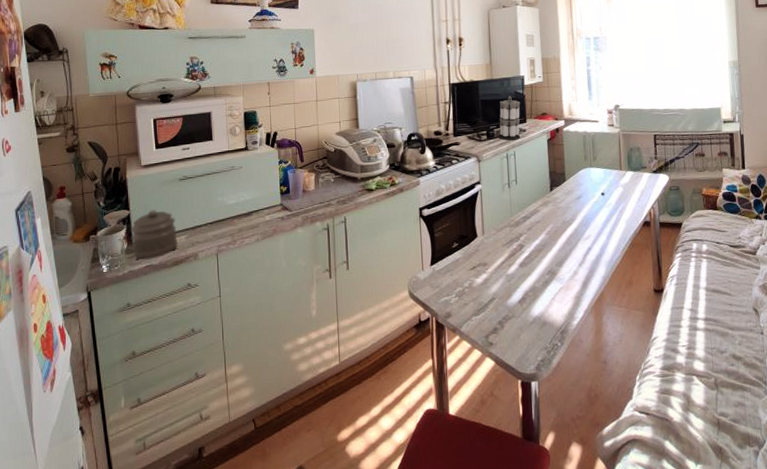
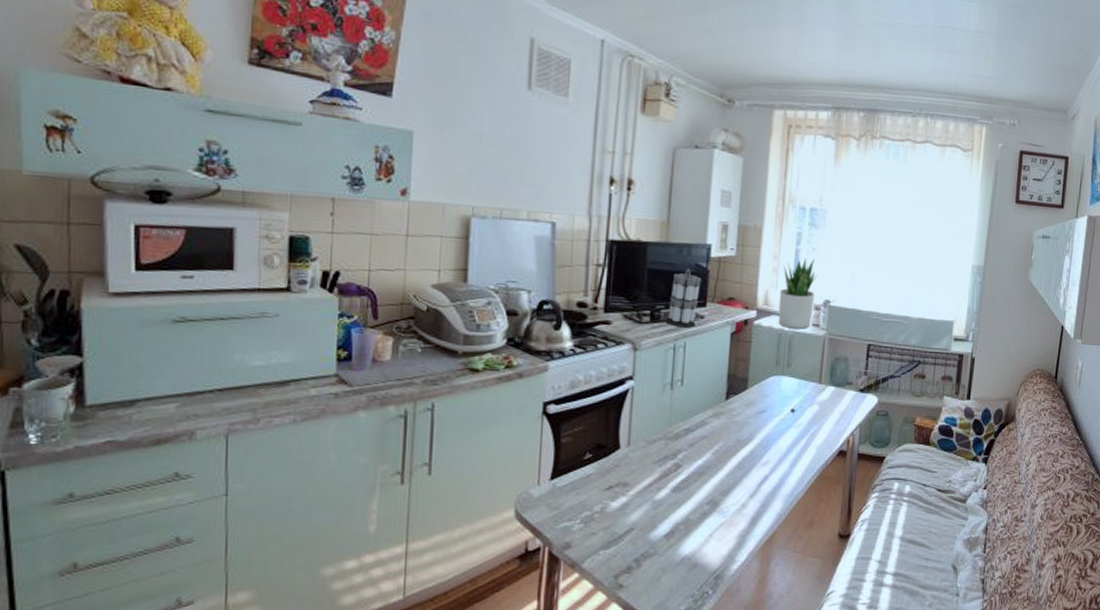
jar: present [130,210,178,260] -> none [82,360,163,433]
planter: none [579,75,607,131] -> present [778,258,817,329]

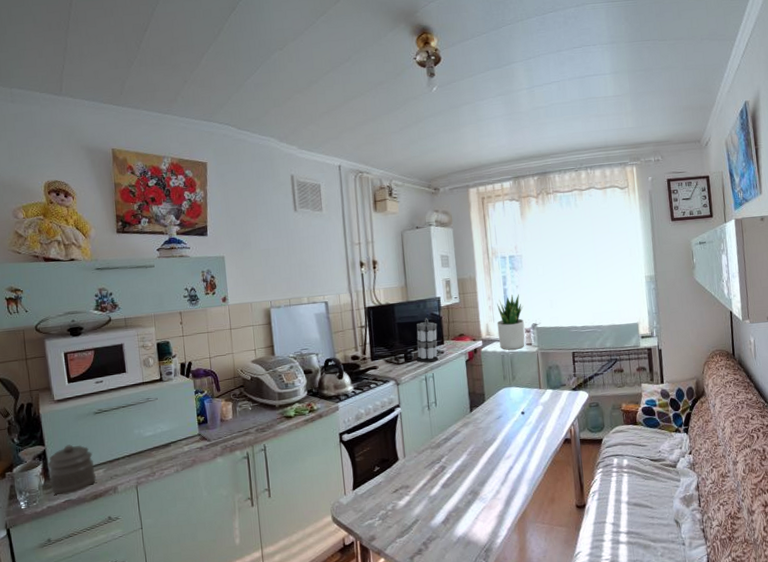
jar: none [82,360,163,433] -> present [46,444,96,495]

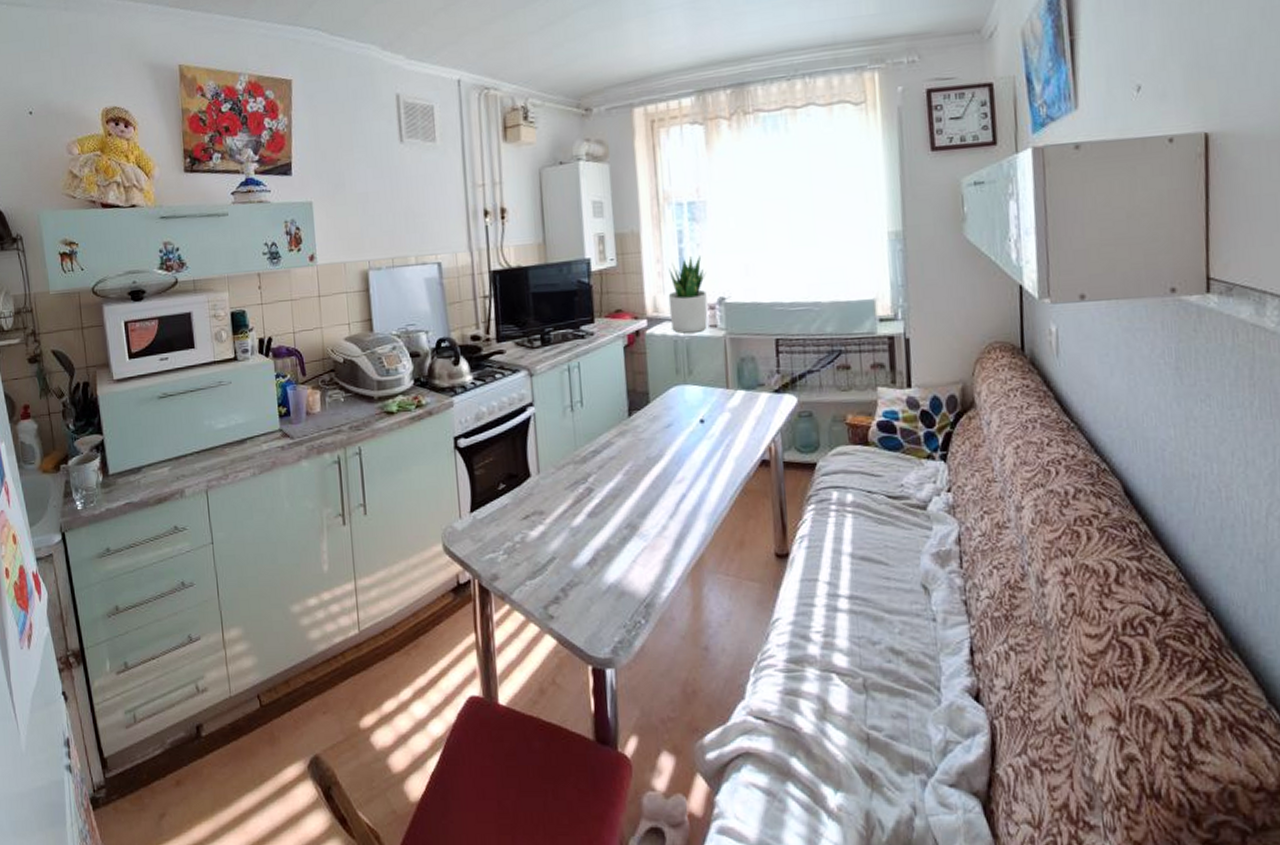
jar: present [46,444,96,495] -> none [105,435,160,496]
spice rack: present [416,318,439,363] -> none [556,286,587,348]

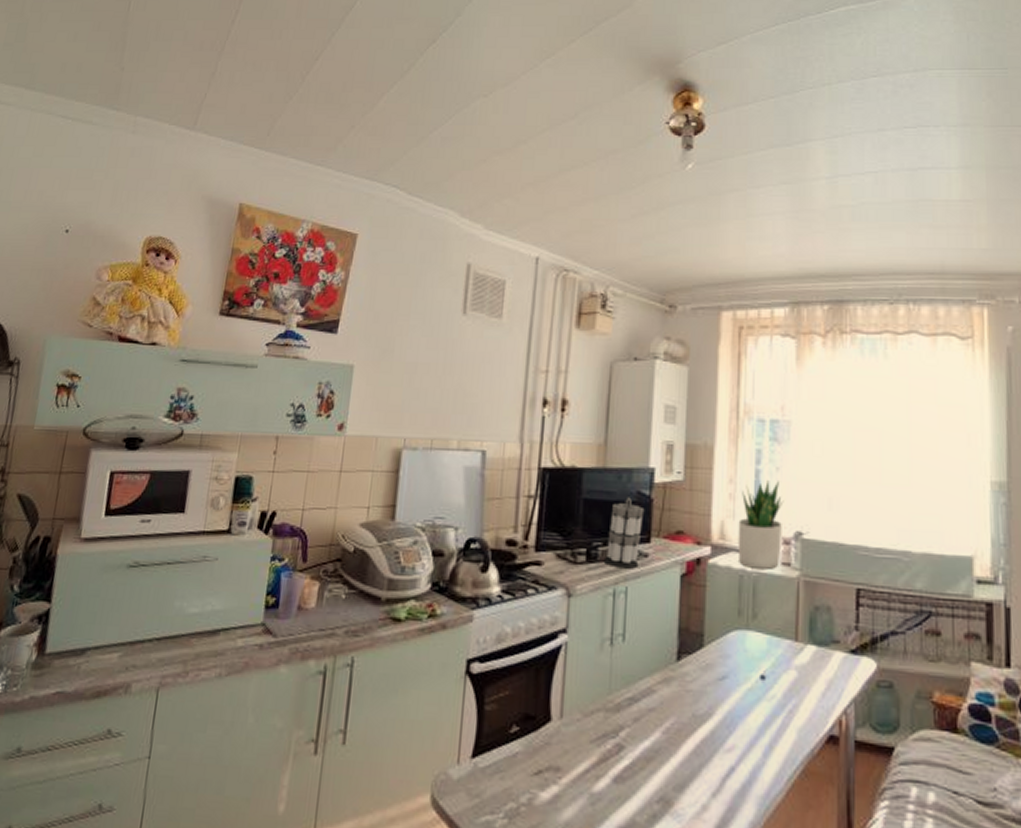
spice rack: none [556,286,587,348] -> present [603,497,645,569]

